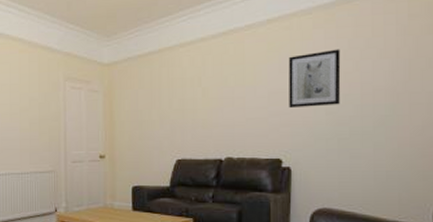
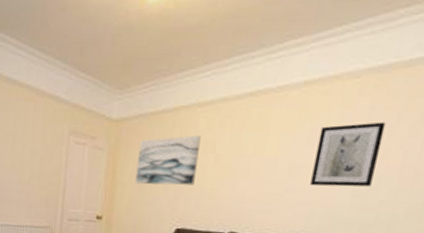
wall art: none [132,72,187,121] -> present [135,135,201,185]

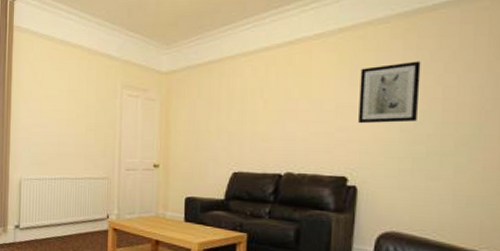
wall art: present [135,135,201,185] -> none [188,82,248,132]

